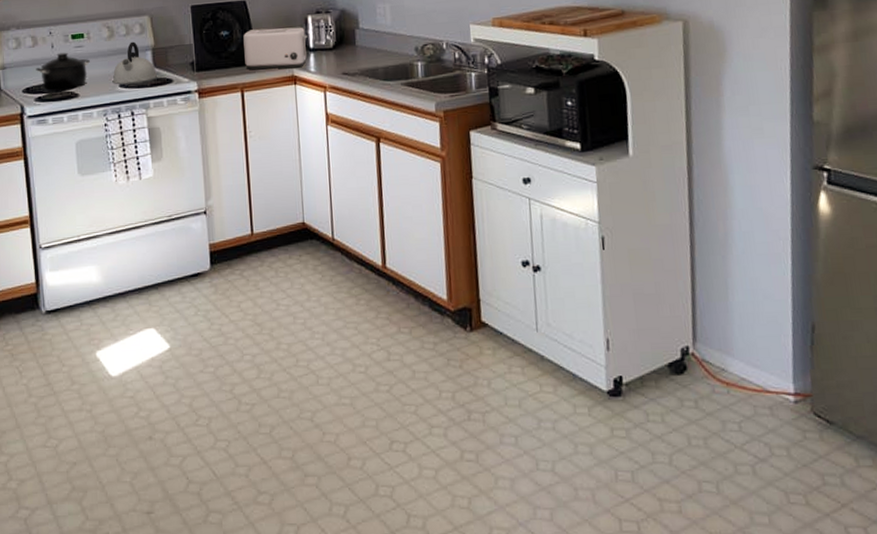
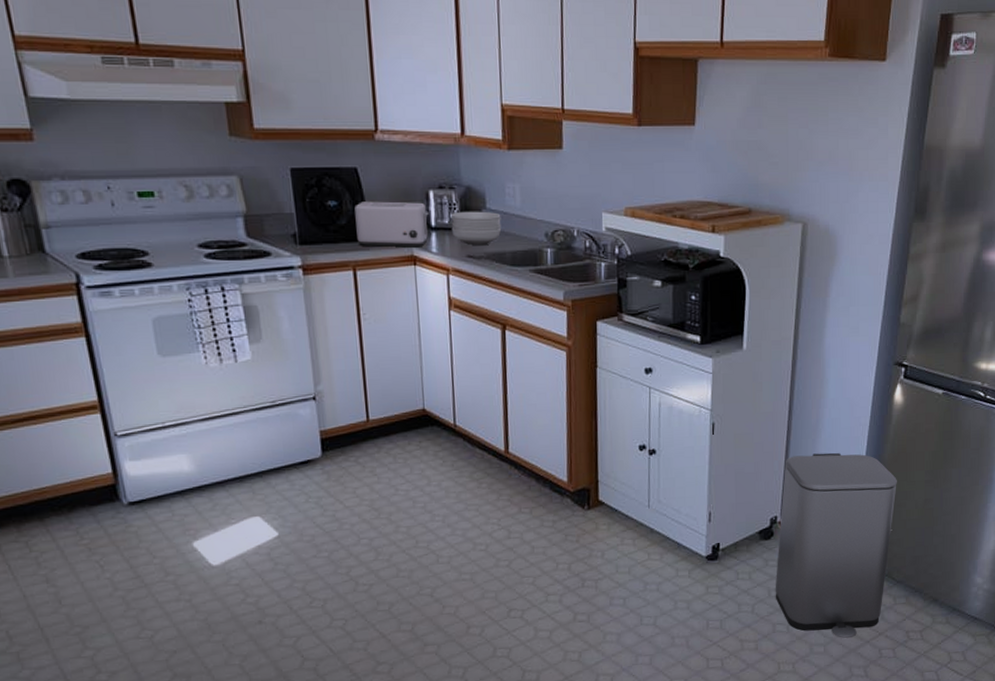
saucepan: present [36,52,90,91] -> none [92,213,164,259]
kettle: present [112,41,158,85] -> none [195,205,253,256]
bowl: none [327,31,374,63] -> present [450,211,502,245]
pedal bin: none [691,271,841,507] -> present [775,452,897,638]

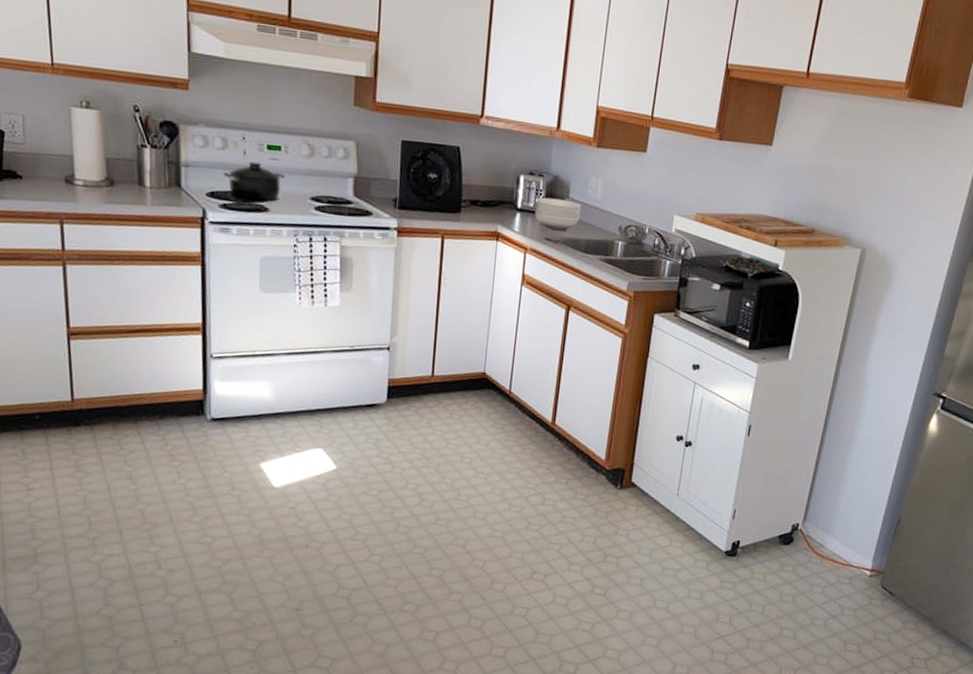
saucepan: none [92,213,164,259] -> present [223,161,285,203]
toaster: present [354,201,429,248] -> none [450,177,517,225]
pedal bin: present [775,452,897,638] -> none [787,468,922,654]

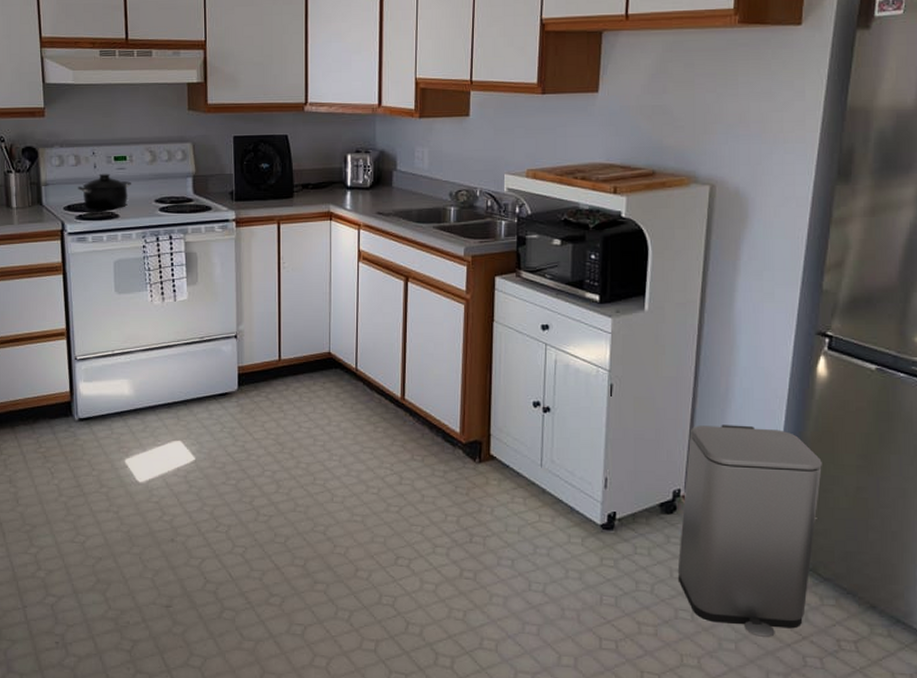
bowl: present [534,197,581,230] -> none [364,172,410,203]
pedal bin: none [787,468,922,654] -> present [677,425,822,637]

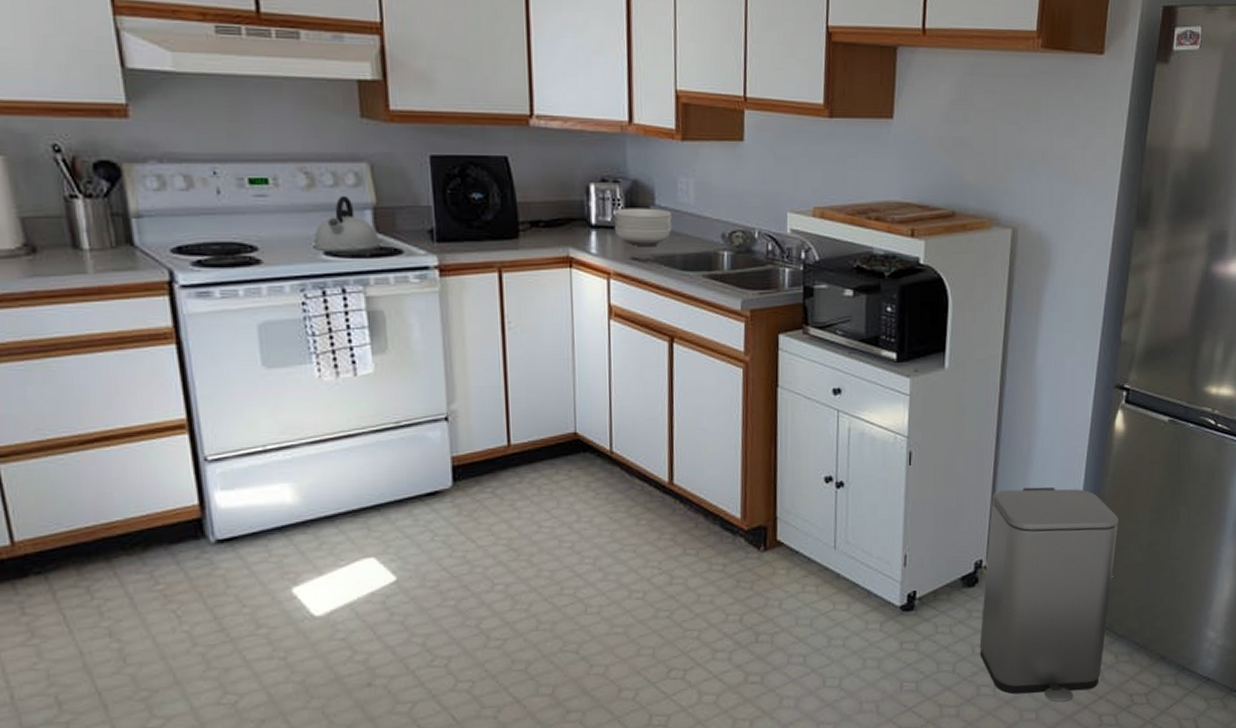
saucepan: present [78,173,131,211] -> none [192,202,278,254]
kettle: none [152,167,197,210] -> present [313,195,382,254]
bowl: none [364,172,410,203] -> present [613,208,672,246]

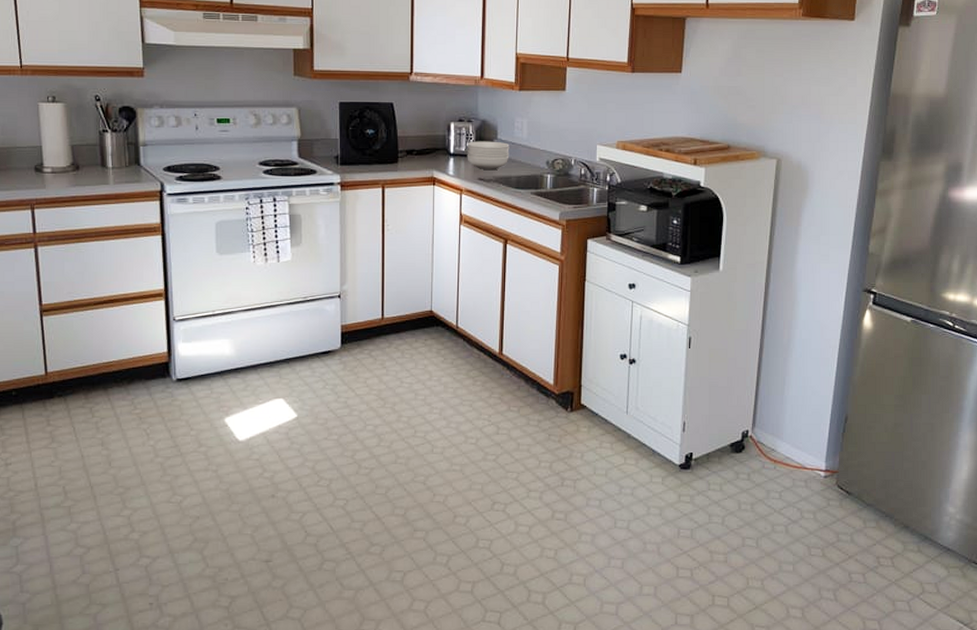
kettle: present [313,195,382,254] -> none [256,131,302,173]
pedal bin: present [979,486,1118,703] -> none [745,372,867,558]

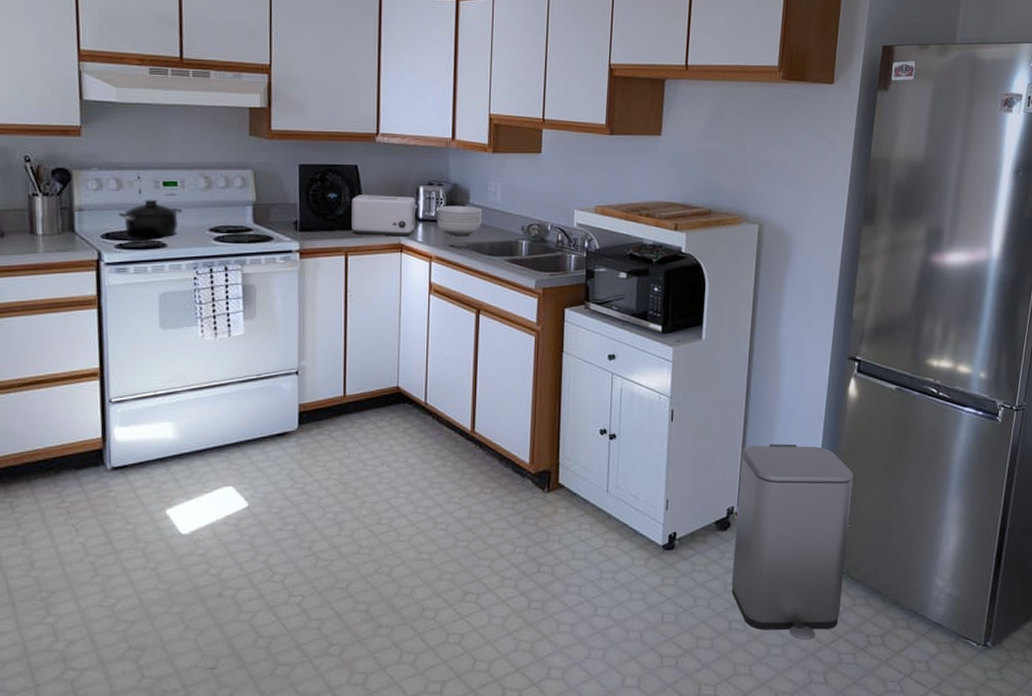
saucepan: none [178,135,234,172] -> present [118,199,182,239]
toaster: none [388,131,449,170] -> present [351,195,418,236]
pedal bin: none [745,372,867,558] -> present [731,443,853,640]

